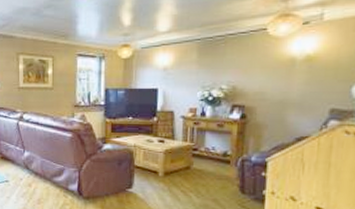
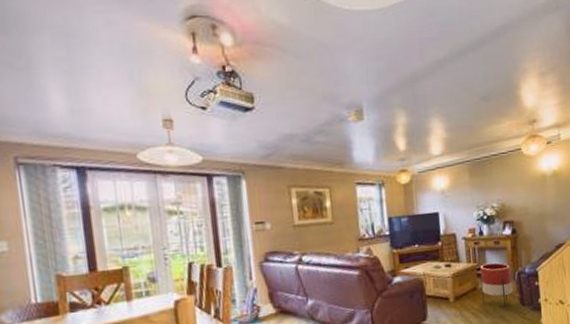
planter: none [194,145,234,192] -> present [480,262,513,308]

